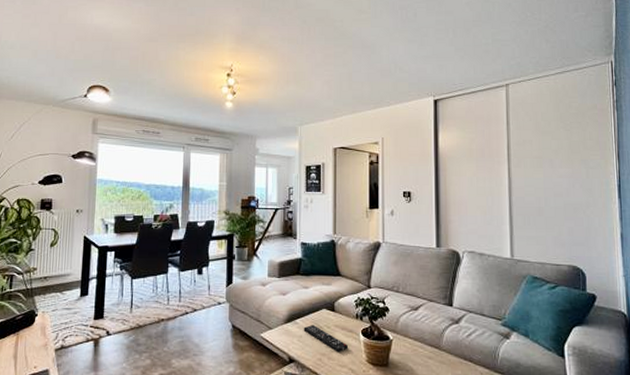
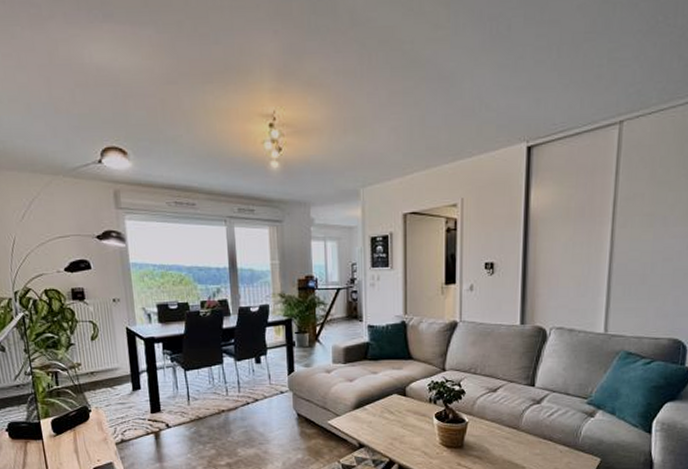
remote control: present [303,324,349,353] -> none [373,409,422,436]

